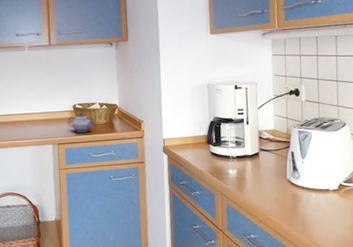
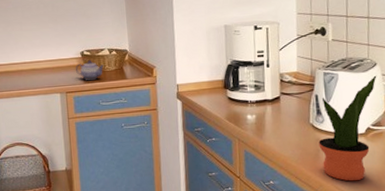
potted plant: none [295,134,347,236] -> present [318,75,377,181]

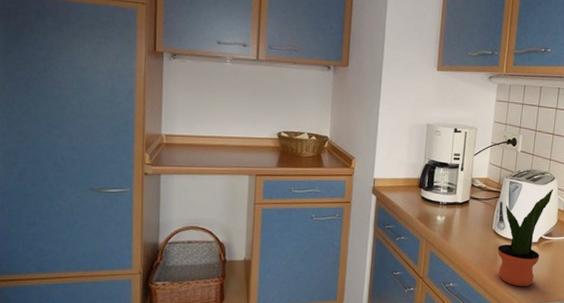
teapot: present [76,60,104,80] -> none [270,142,301,164]

